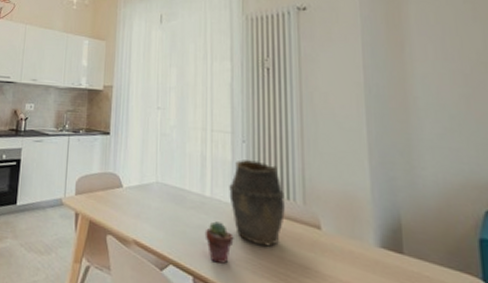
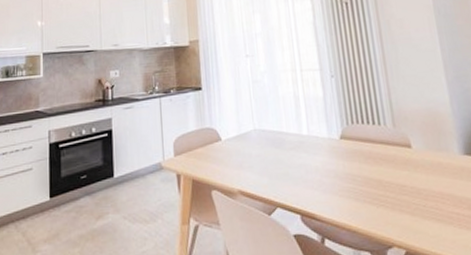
potted succulent: present [205,221,234,264] -> none [306,157,335,197]
vase: present [229,160,285,247] -> none [324,93,378,173]

